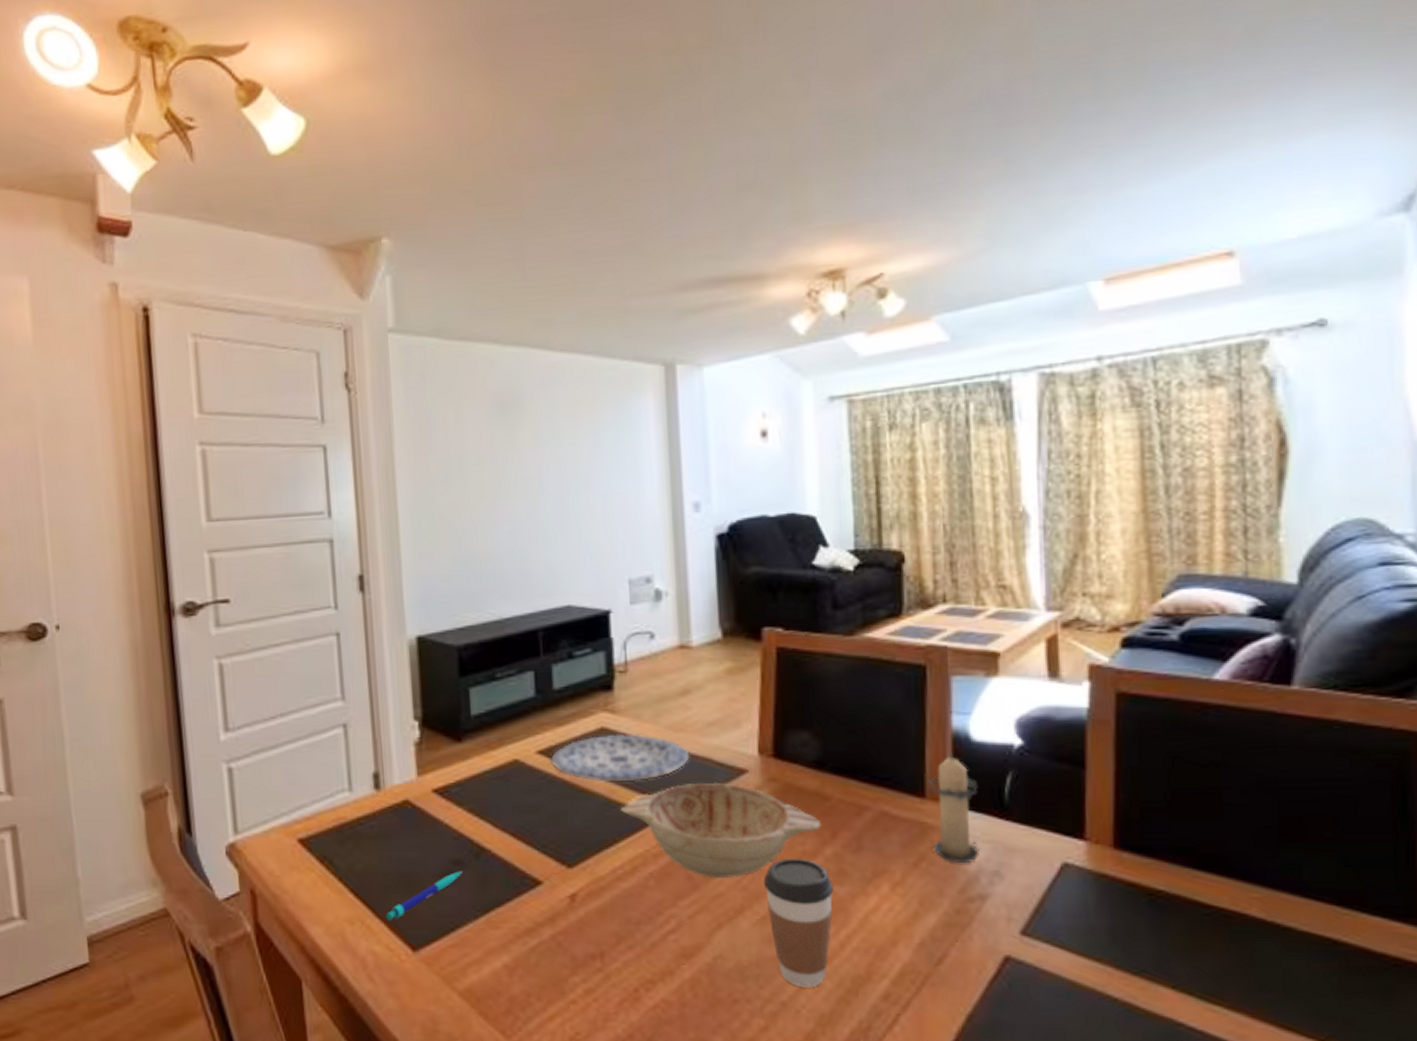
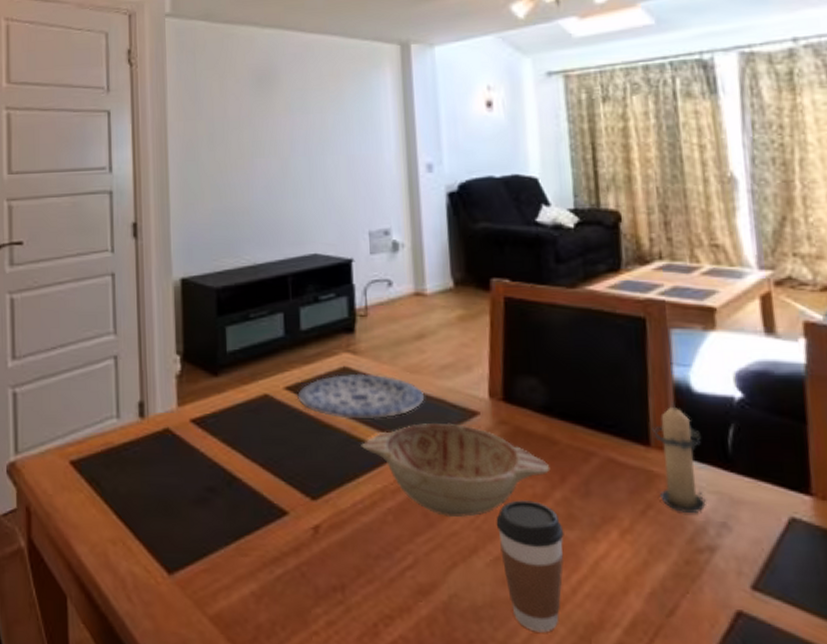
pen: present [385,871,463,921] -> none [145,498,216,543]

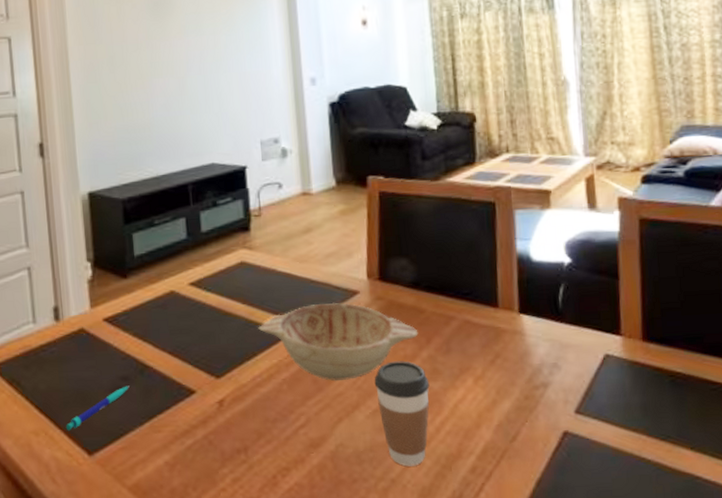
pen: none [145,498,216,543] -> present [65,385,130,431]
plate: present [297,373,425,419] -> none [200,266,313,307]
candle: present [652,401,707,514] -> none [500,270,542,359]

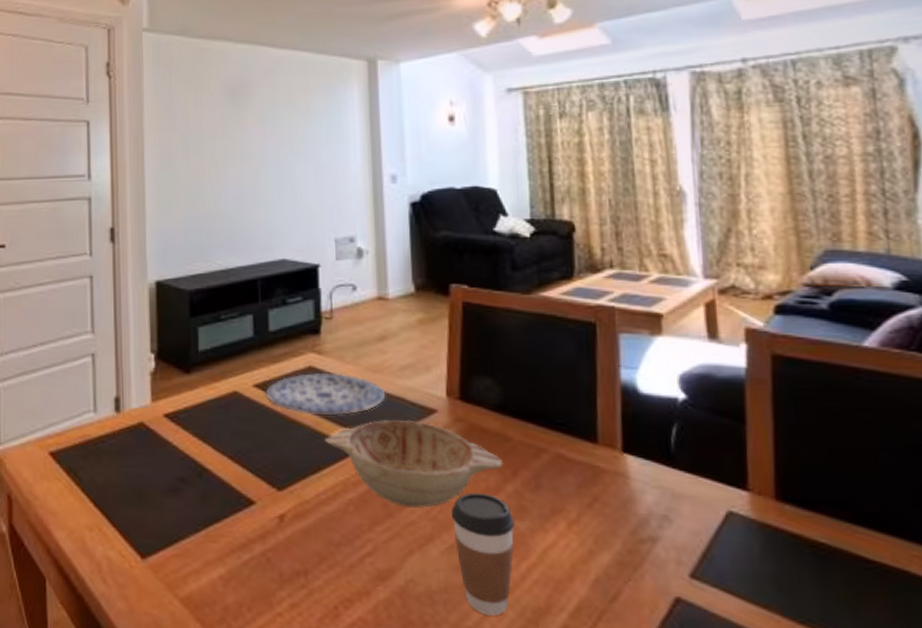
pen: present [65,385,130,431] -> none [119,488,187,529]
plate: none [200,266,313,307] -> present [265,372,386,415]

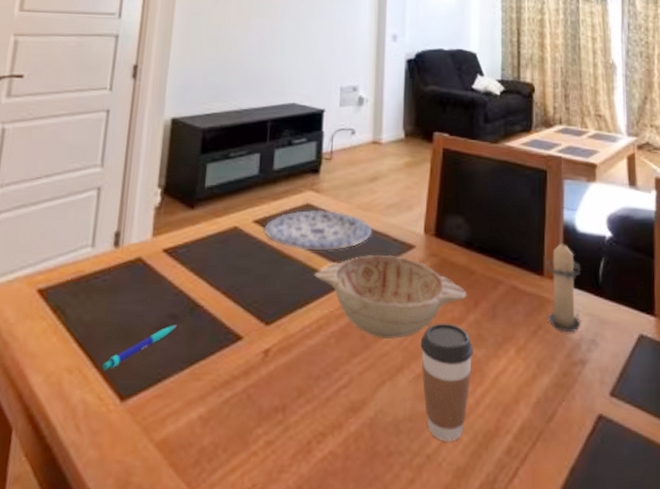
pen: none [119,488,187,529] -> present [102,325,177,370]
candle: none [600,402,650,507] -> present [546,239,582,333]

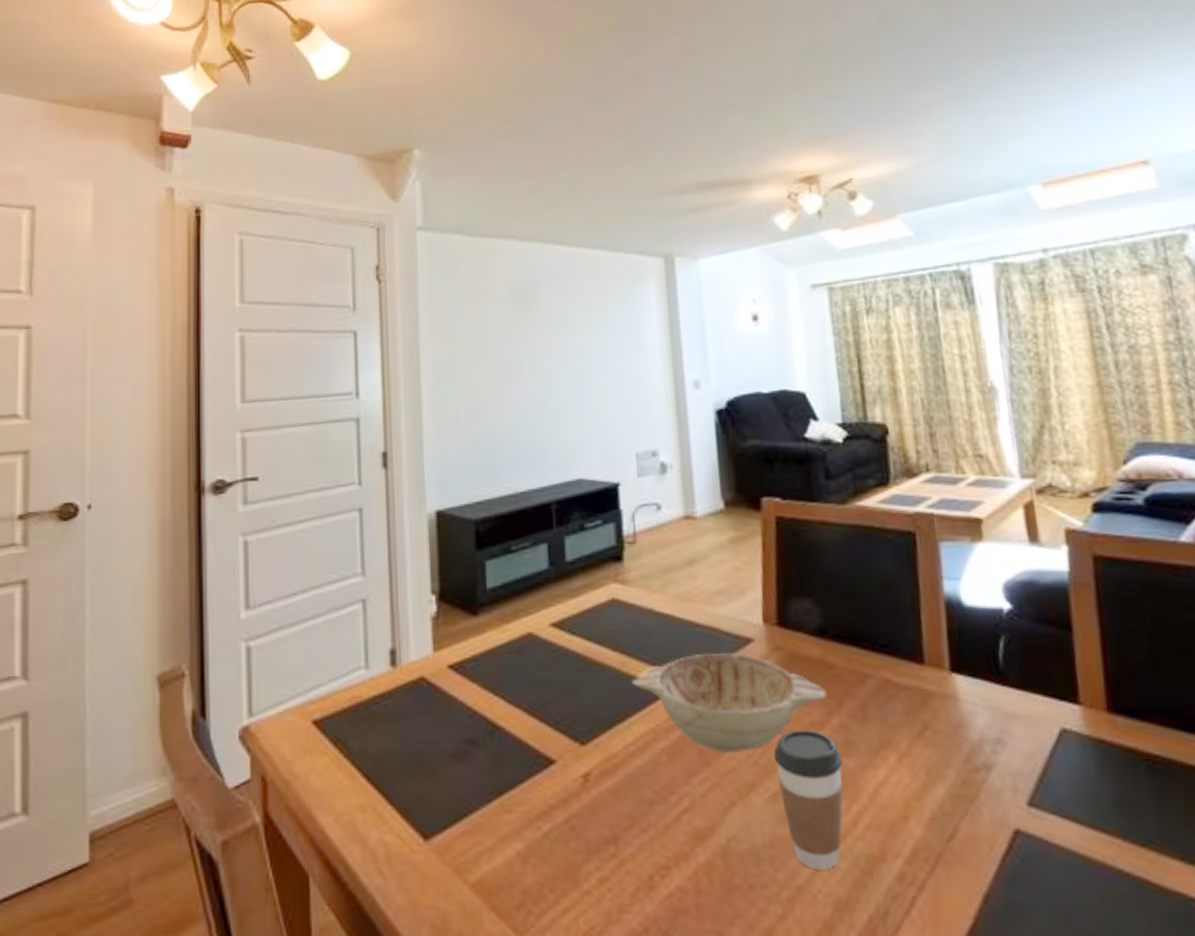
pen: present [102,325,177,370] -> none [398,751,476,807]
plate: present [264,210,372,251] -> none [564,604,698,655]
candle: present [546,239,582,333] -> none [925,616,982,732]

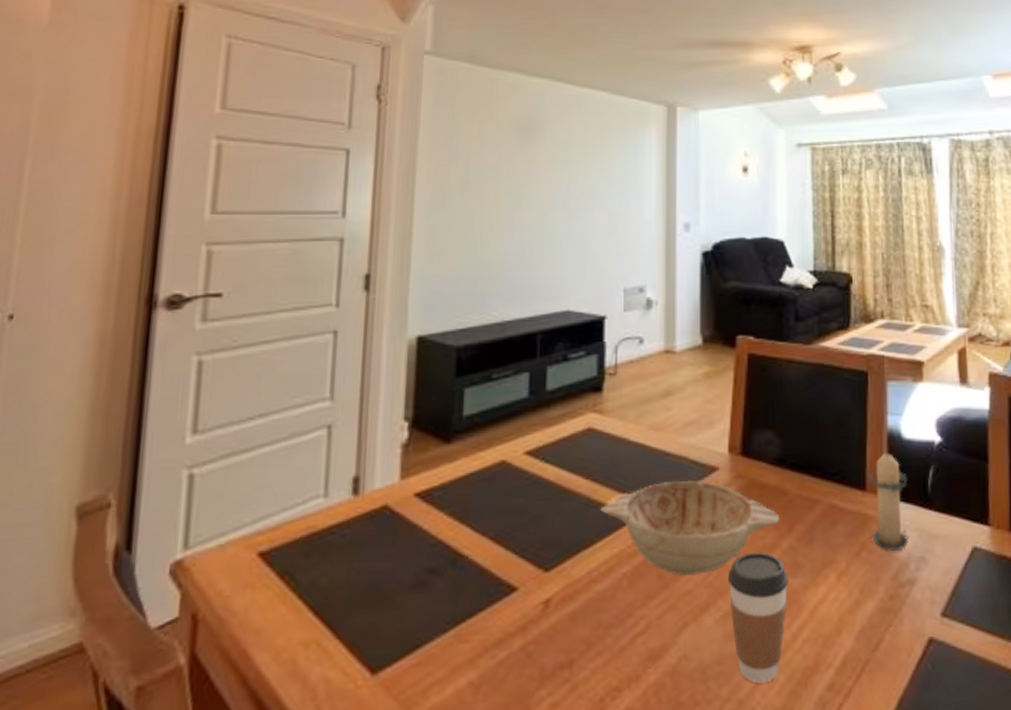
candle: none [925,616,982,732] -> present [868,448,910,551]

